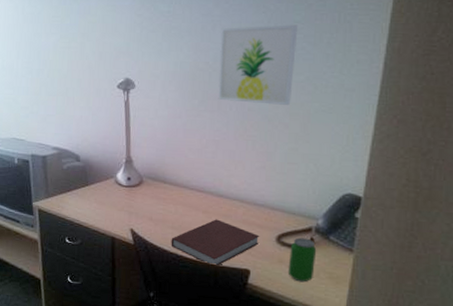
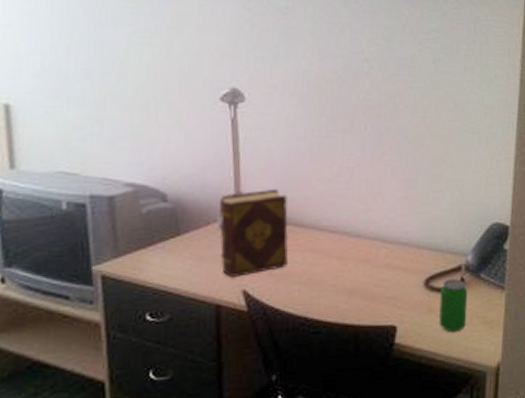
diary: none [114,155,165,219] -> present [218,188,289,277]
notebook: present [171,219,260,267] -> none [298,266,406,328]
wall art: present [218,24,299,105] -> none [350,31,435,124]

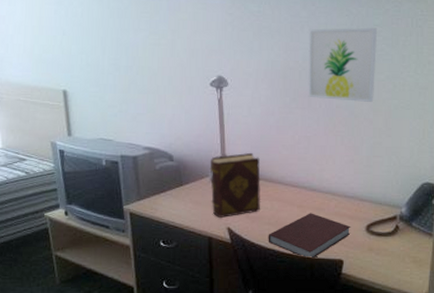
notebook: none [298,266,406,328] -> present [268,213,351,260]
wall art: none [350,31,435,124] -> present [308,27,378,102]
beverage can: present [438,279,468,333] -> none [377,226,402,268]

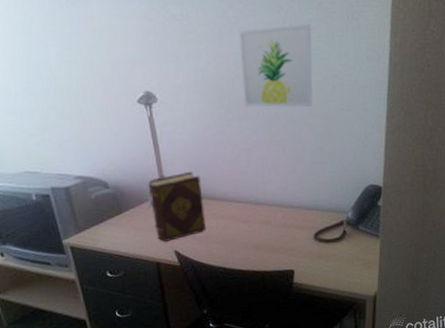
notebook: present [268,213,351,260] -> none [217,227,300,273]

